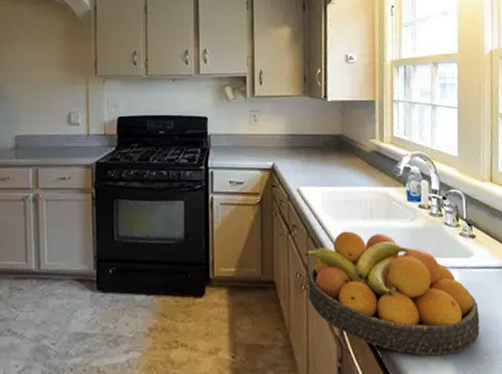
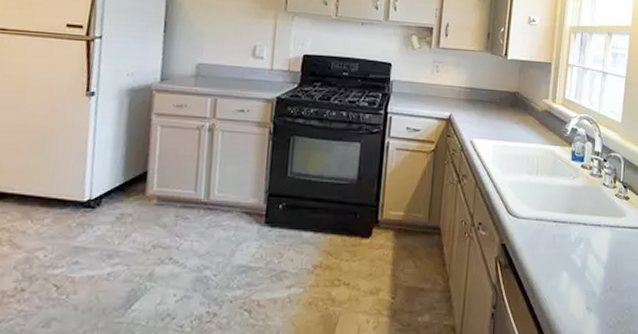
fruit bowl: present [303,231,480,356] -> none [470,184,626,307]

